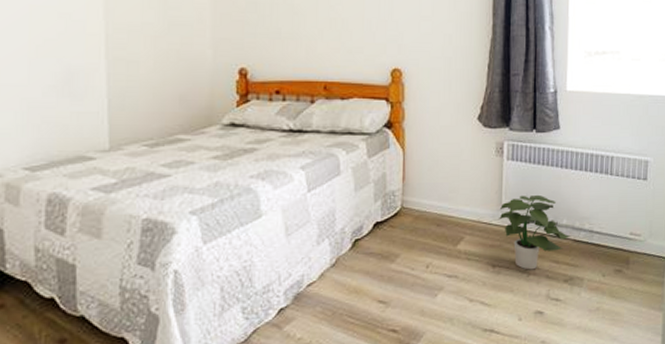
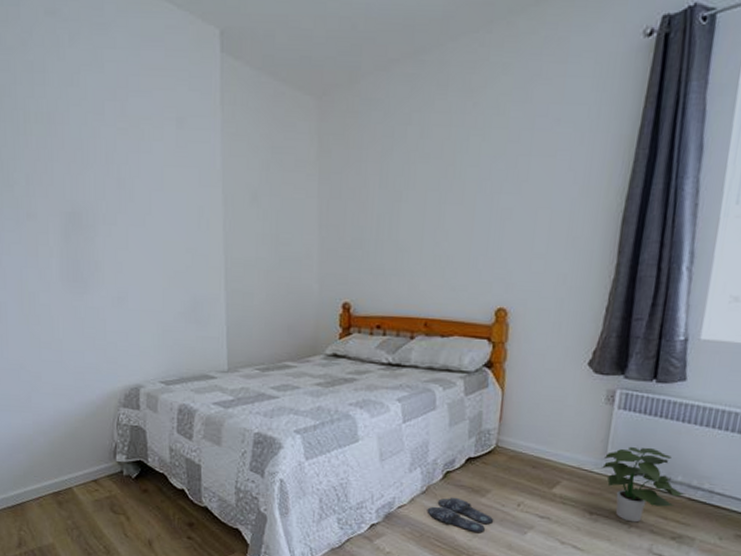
slippers: none [339,266,404,303] -> present [428,497,493,534]

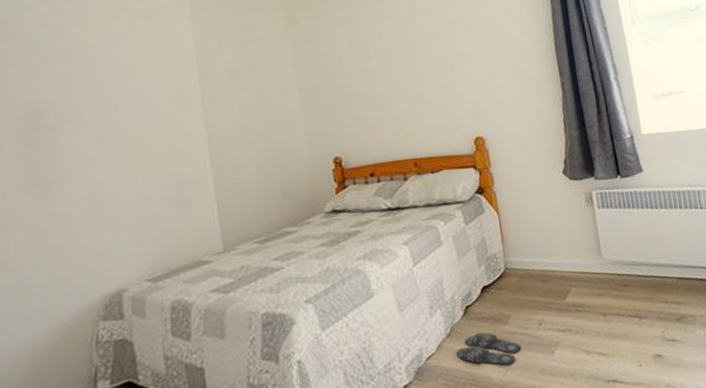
potted plant: present [602,447,685,523] -> none [599,237,674,315]

